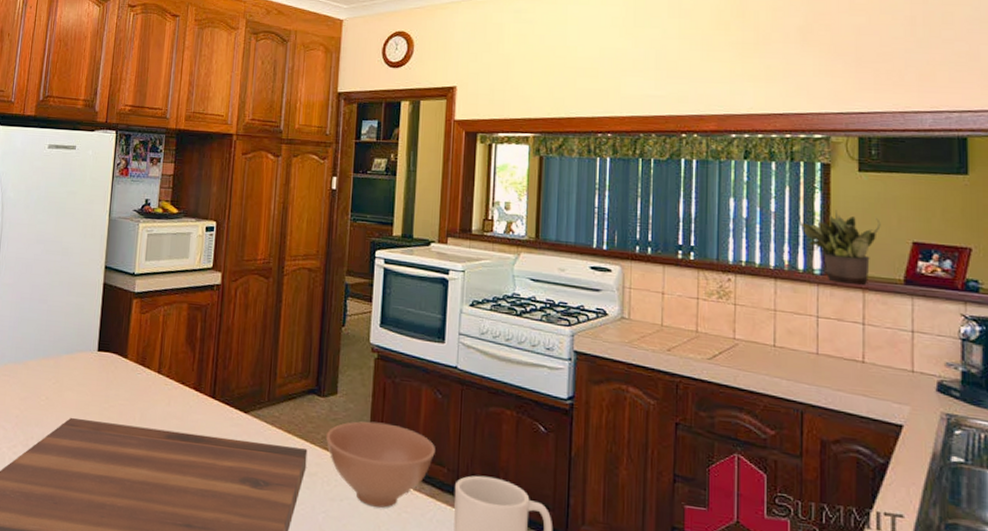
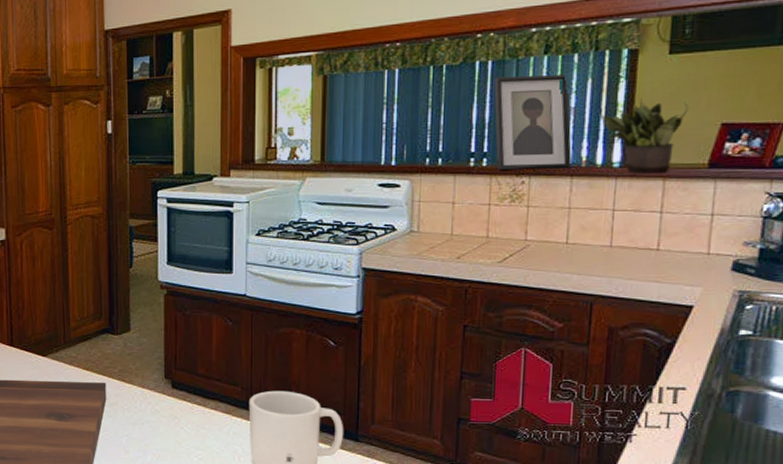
bowl: present [325,421,435,508] -> none [122,352,228,427]
picture frame: none [699,175,776,272] -> present [494,75,573,170]

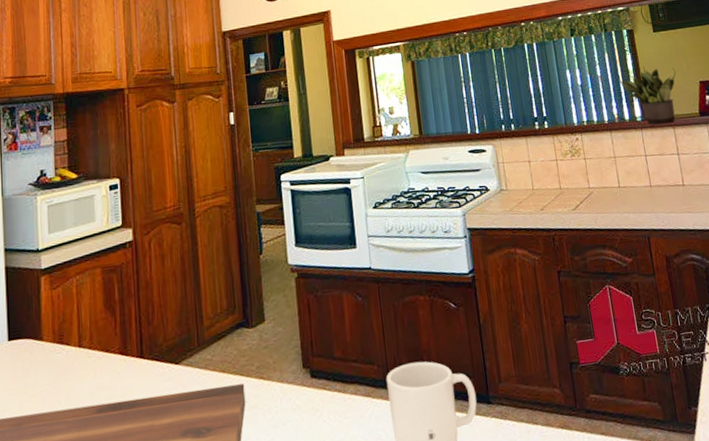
picture frame: present [494,75,573,170] -> none [540,51,609,130]

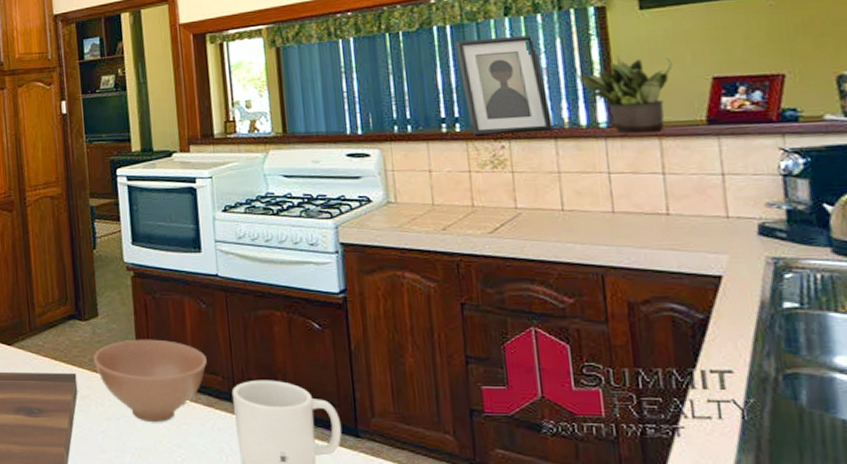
bowl: none [260,337,364,422] -> present [92,339,207,422]
picture frame: none [540,51,609,130] -> present [455,35,555,135]

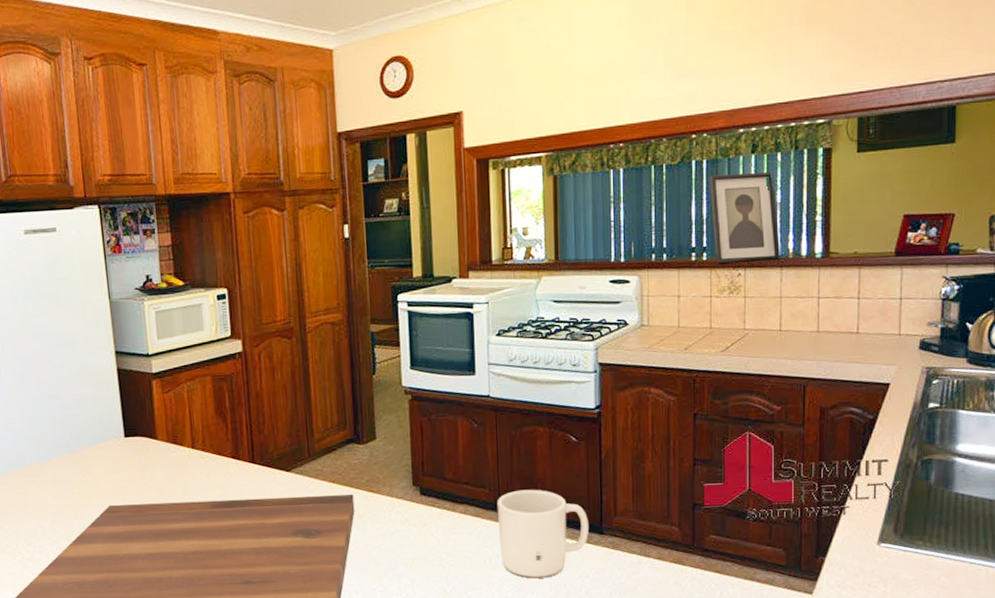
bowl: present [92,339,207,422] -> none [369,458,476,534]
potted plant: present [577,55,673,134] -> none [804,193,876,264]

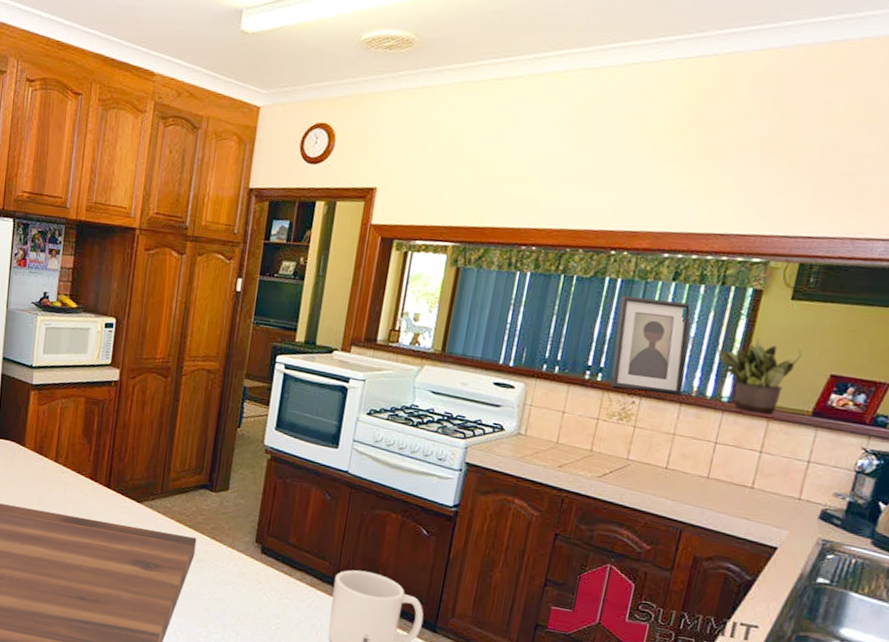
potted plant: none [804,193,876,264] -> present [717,338,802,416]

